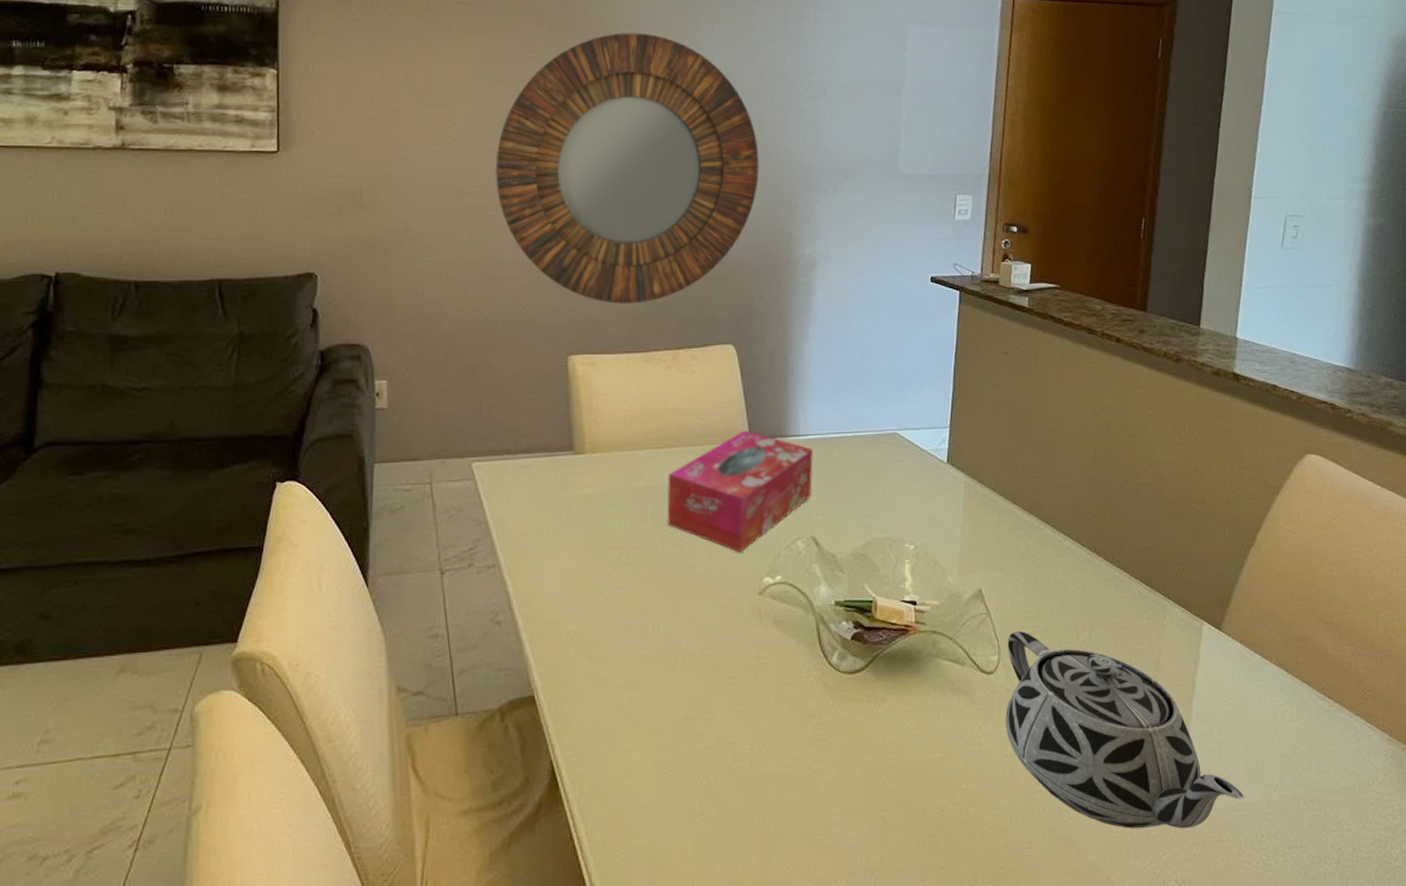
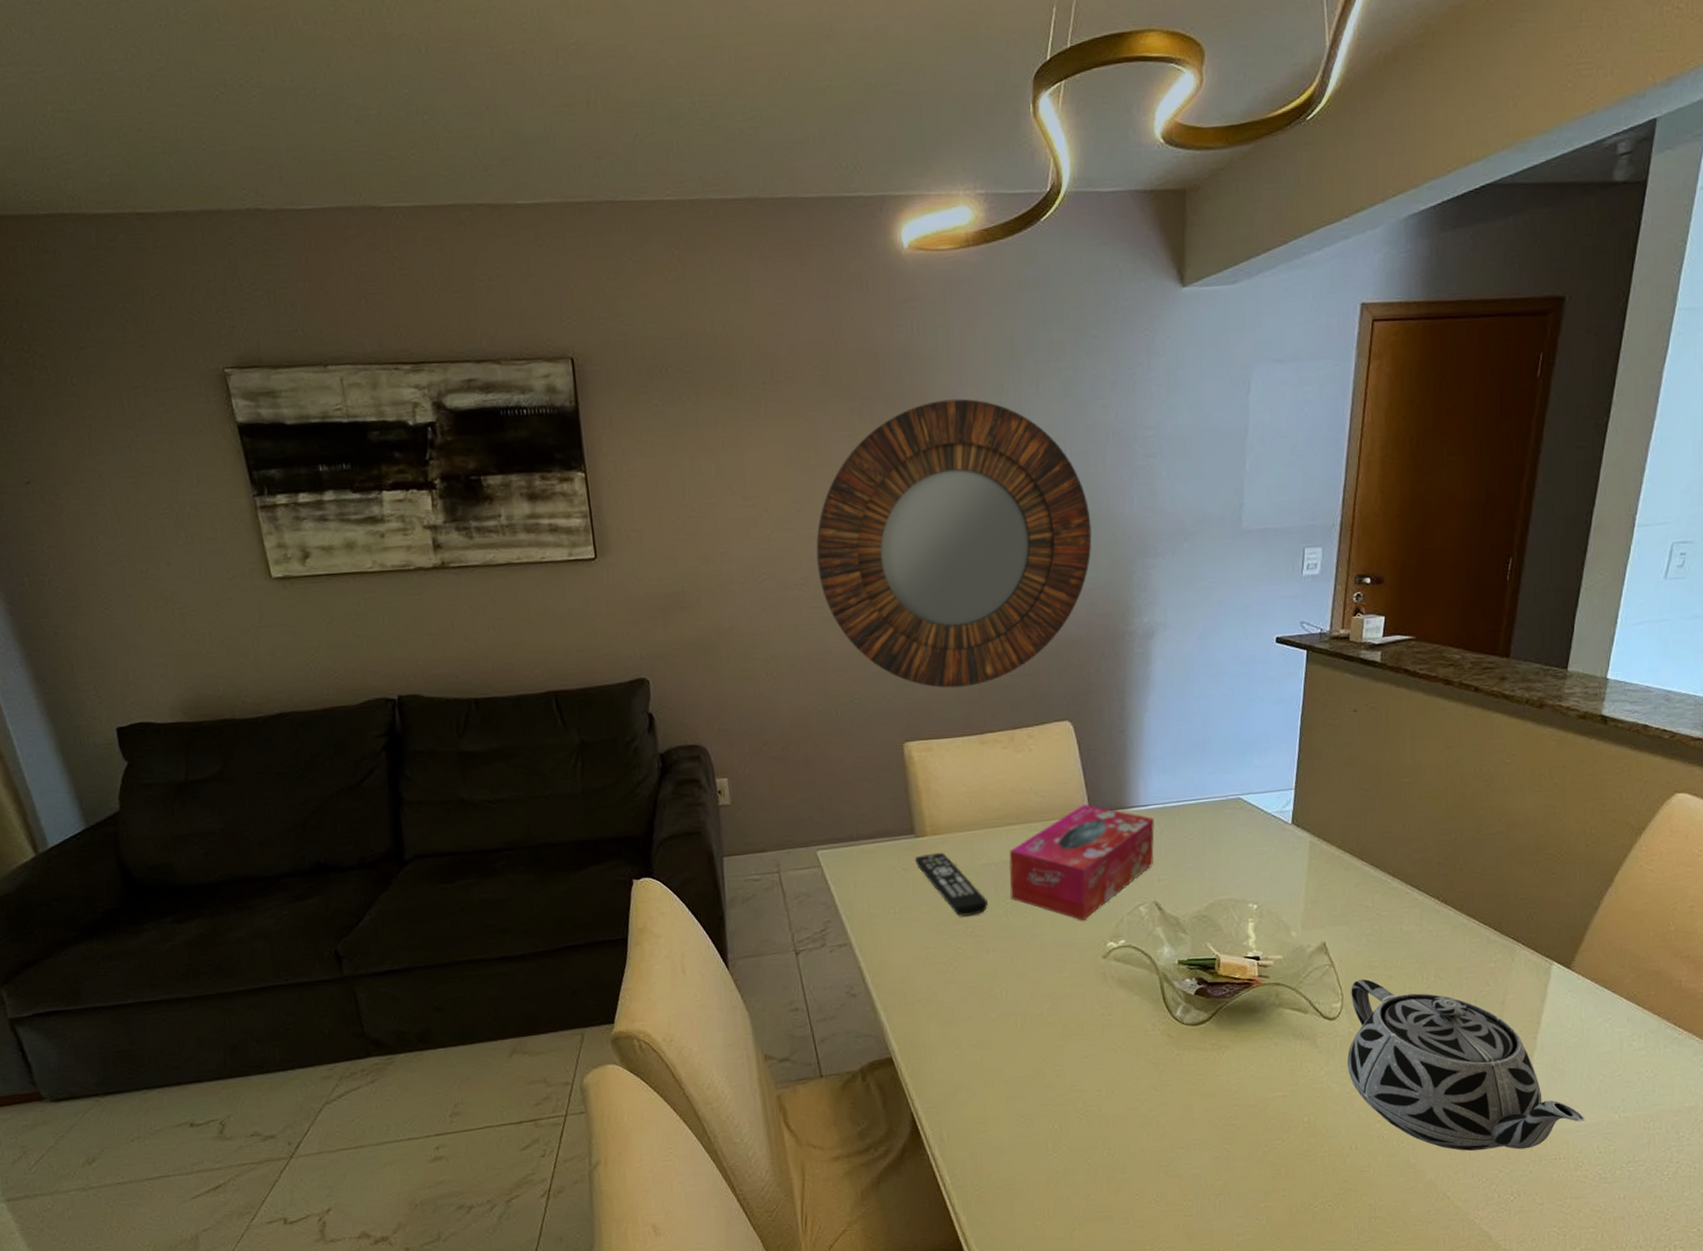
remote control: none [571,471,644,542] -> present [914,852,988,917]

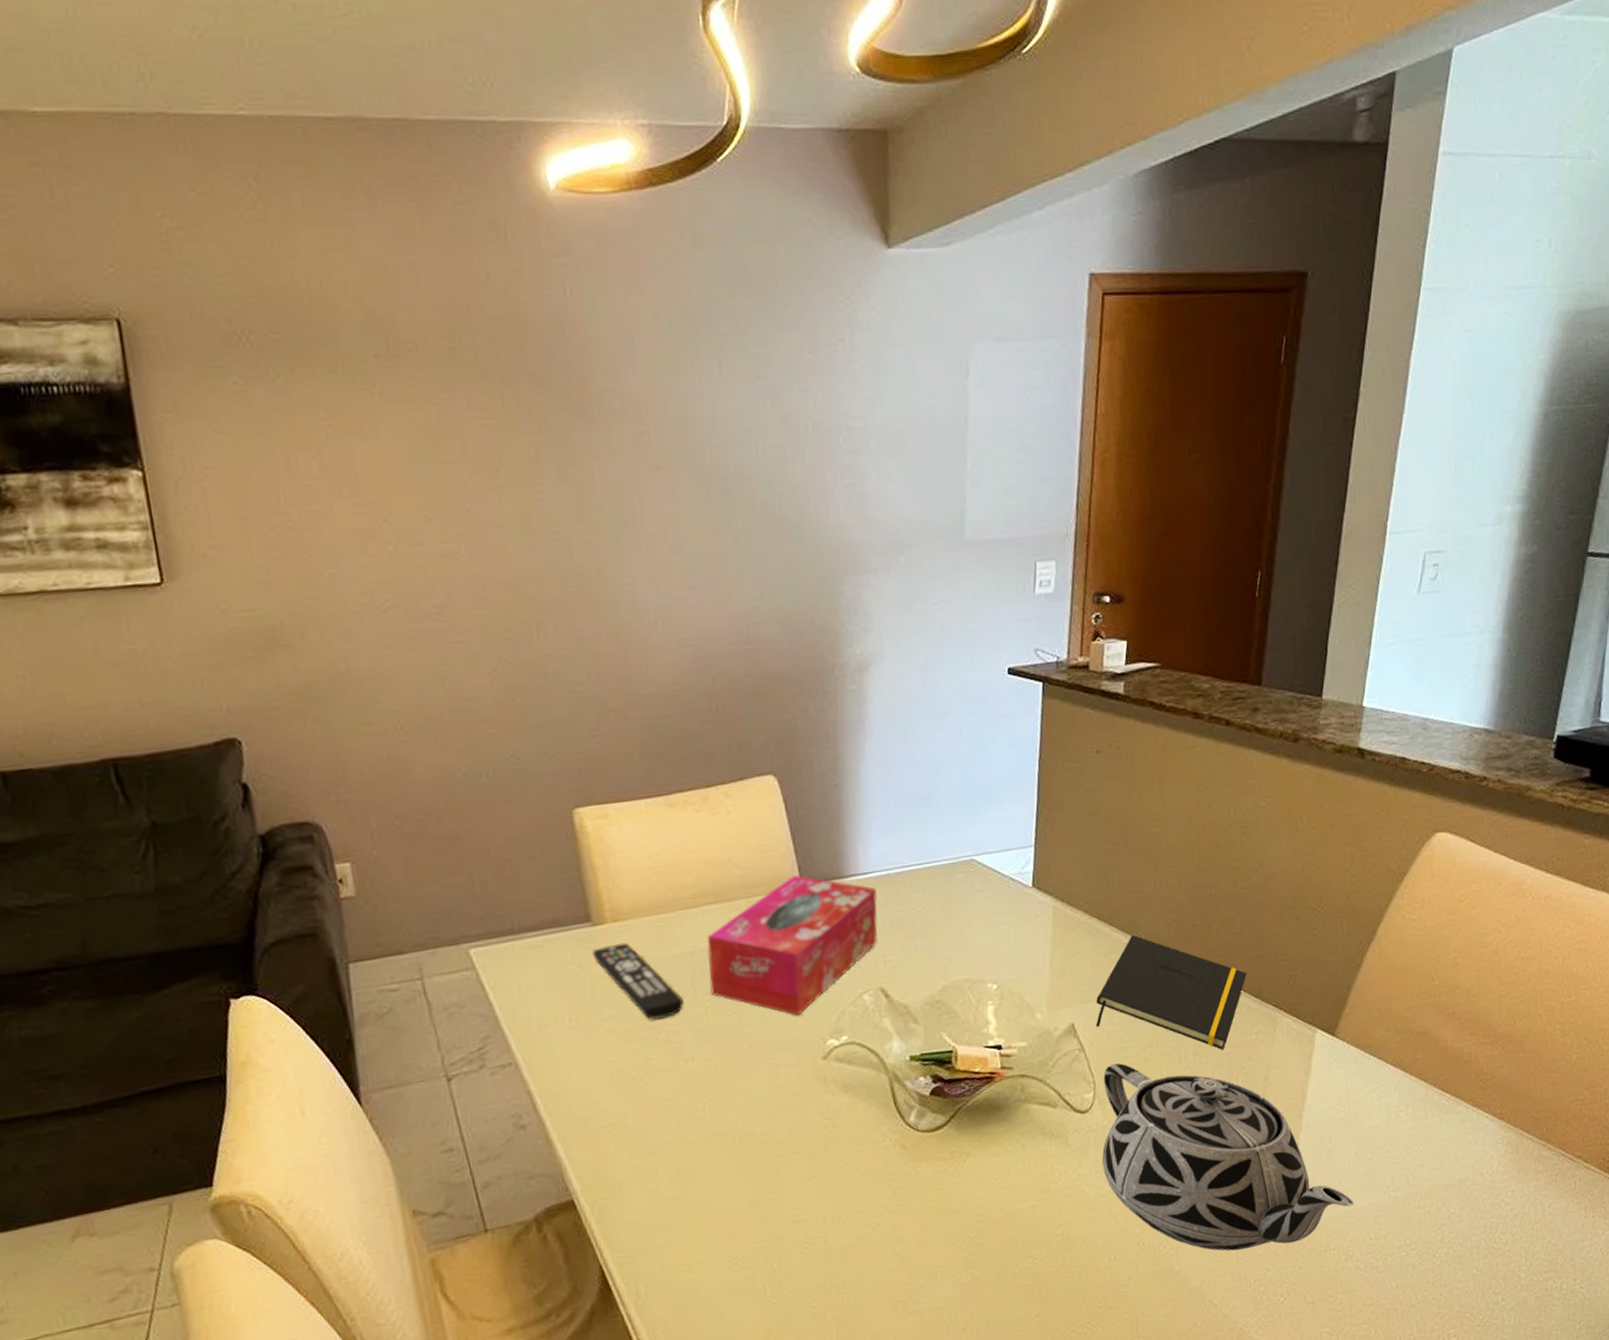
home mirror: present [816,398,1092,688] -> none [453,379,792,740]
notepad: none [1346,870,1488,975] -> present [1096,935,1248,1051]

